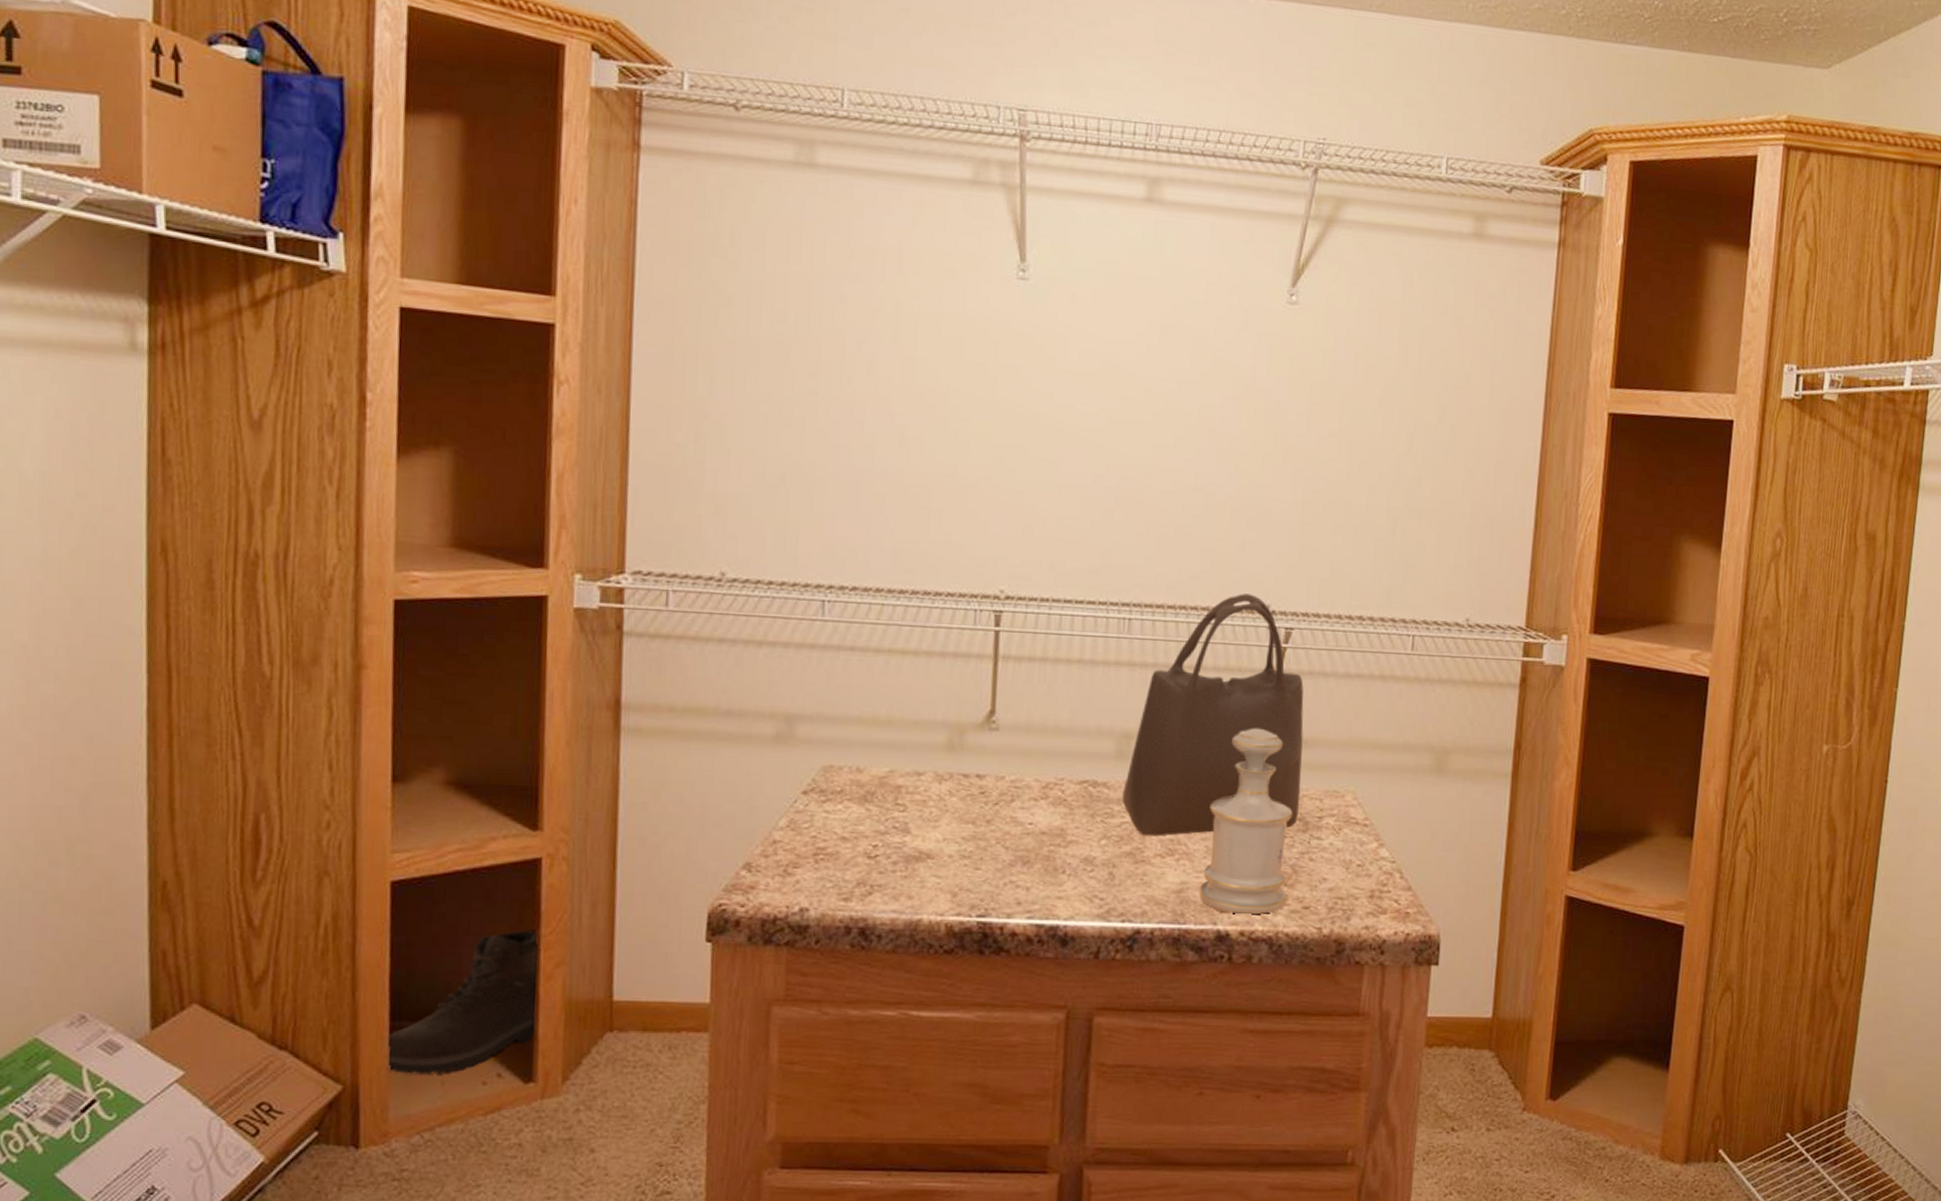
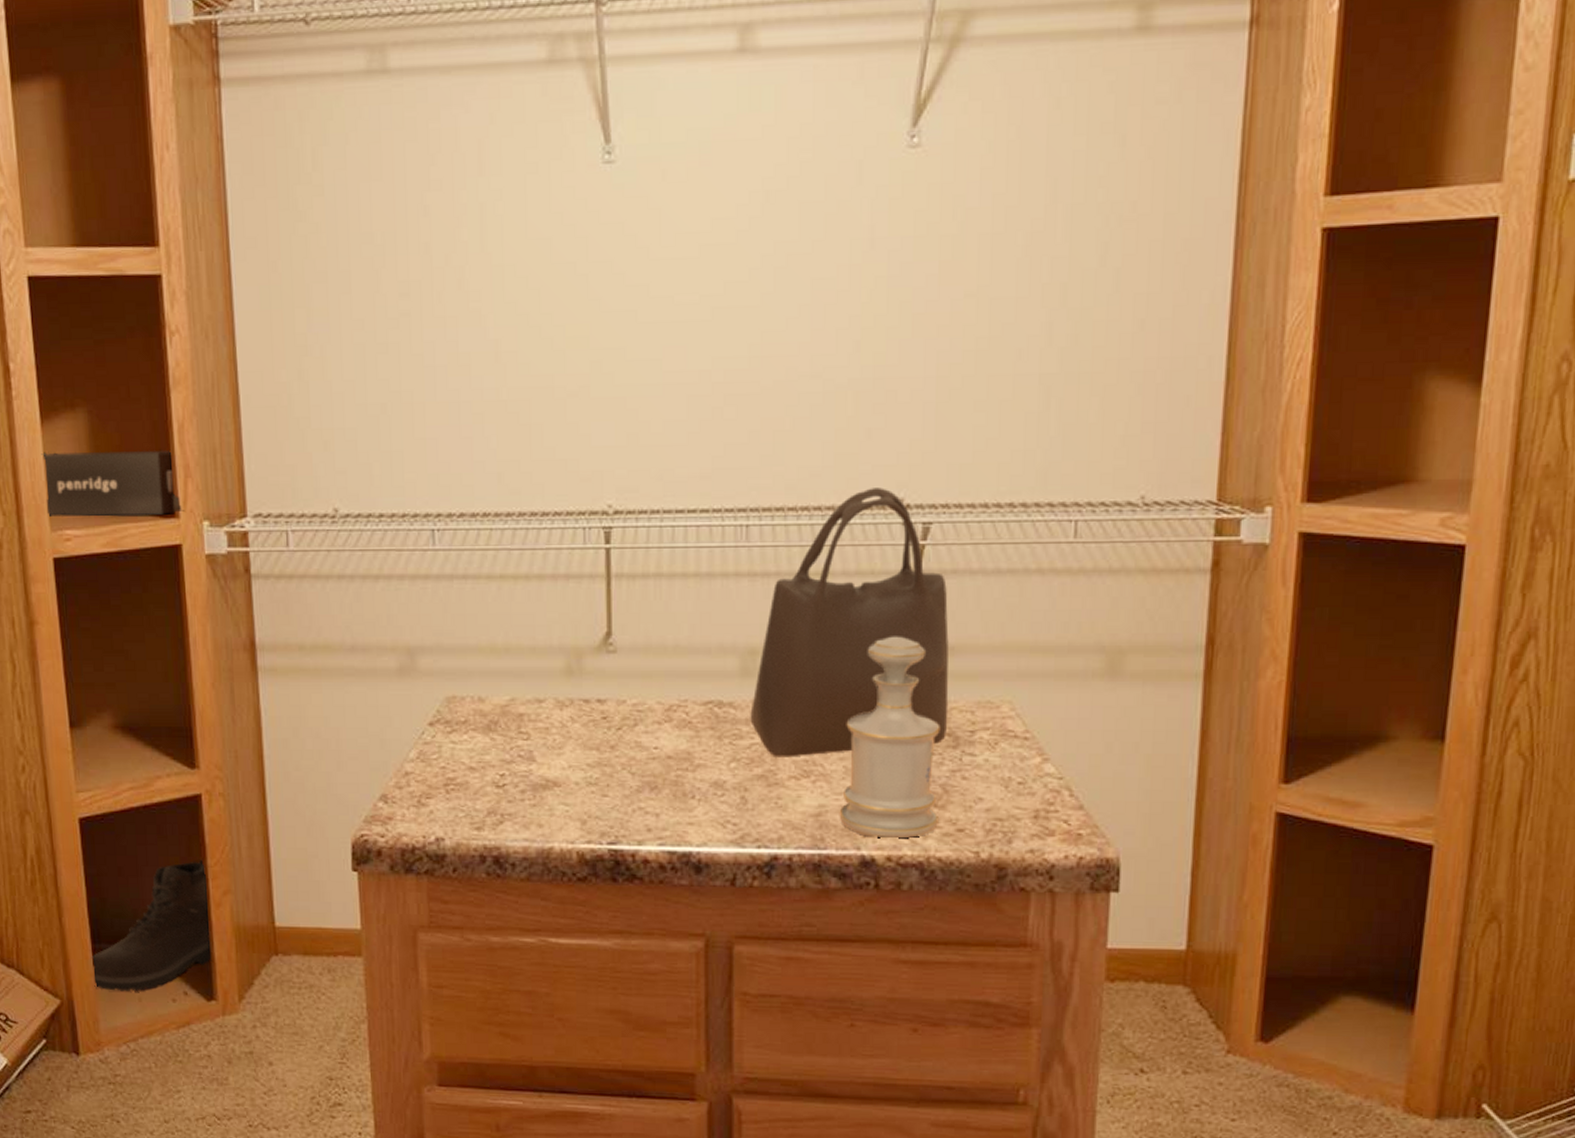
box: none [392,489,556,564] -> present [41,449,185,518]

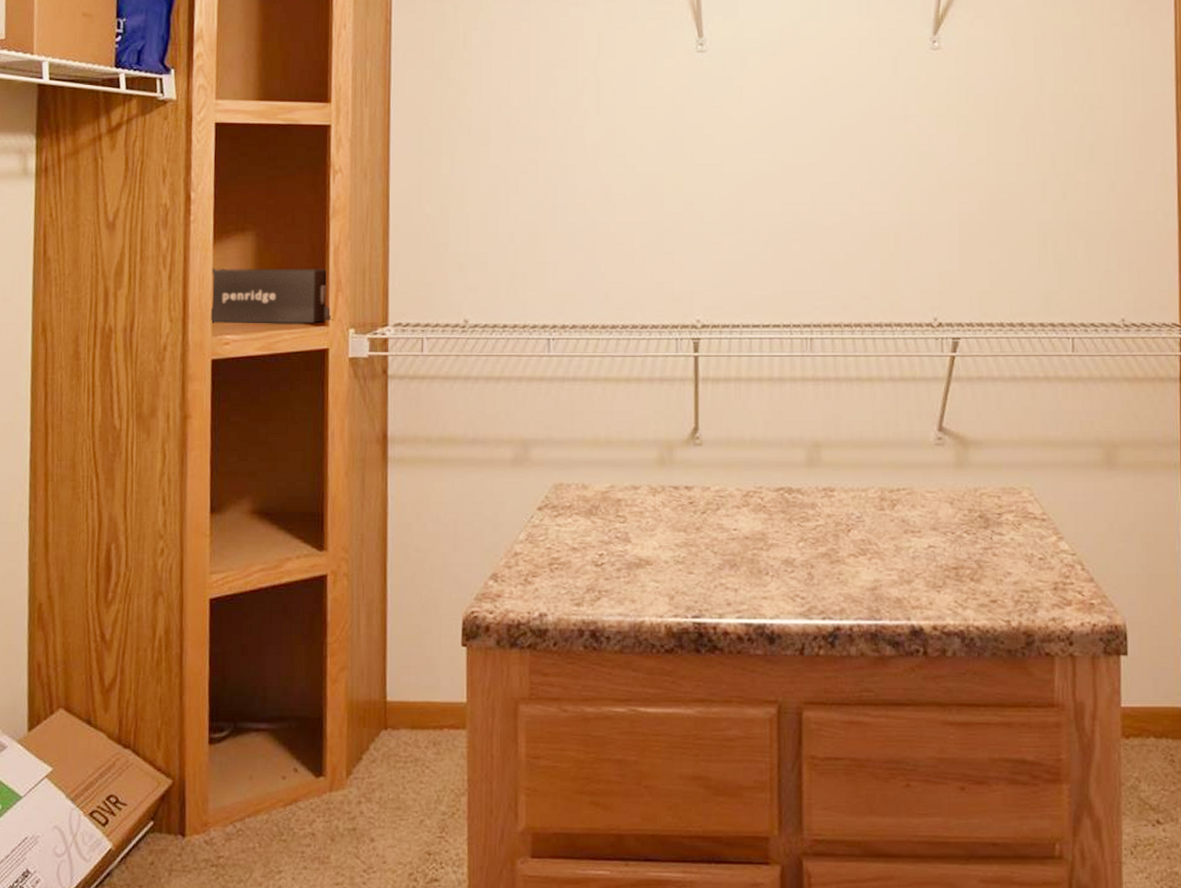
boot: present [91,860,213,992] -> none [207,637,326,770]
handbag: present [750,488,949,758] -> none [815,309,980,537]
perfume bottle: present [839,636,940,839] -> none [891,432,975,610]

